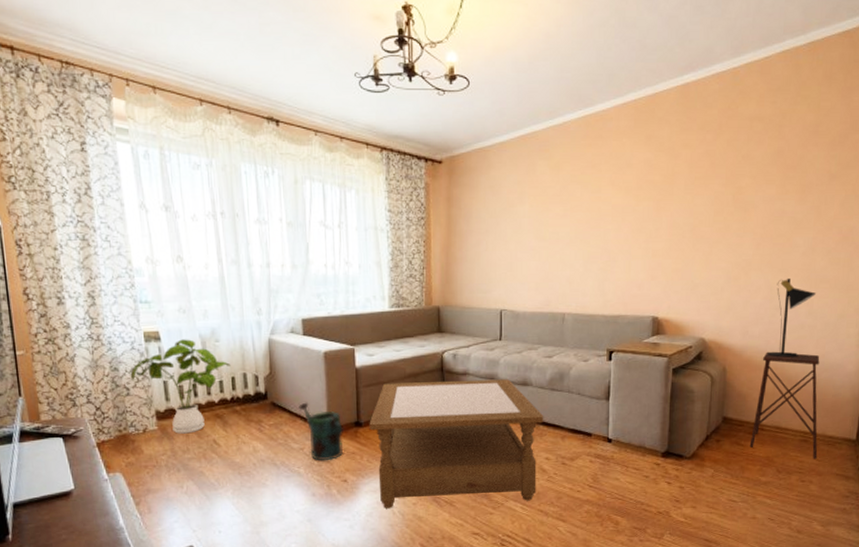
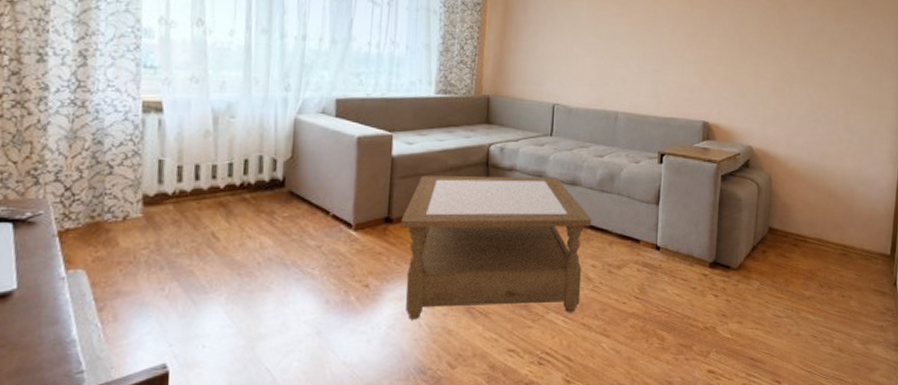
house plant: present [130,339,231,434] -> none [117,112,245,224]
watering can: present [299,402,344,461] -> none [321,192,372,262]
side table: present [749,351,820,460] -> none [793,163,857,274]
table lamp: present [767,277,817,357] -> none [809,92,853,170]

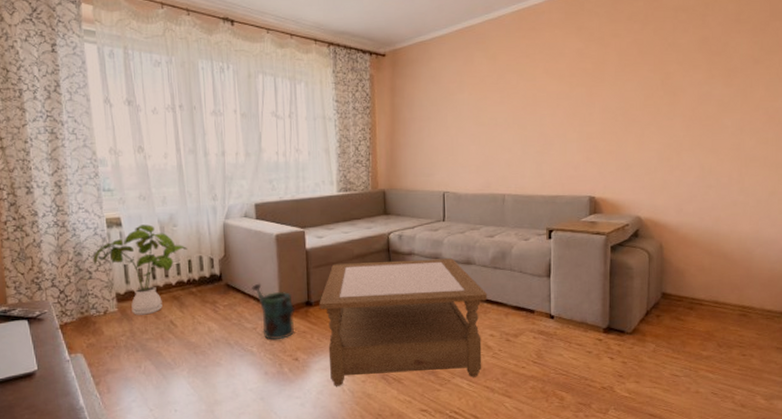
house plant: none [117,112,245,224] -> present [92,224,187,315]
watering can: none [321,192,372,262] -> present [252,283,296,340]

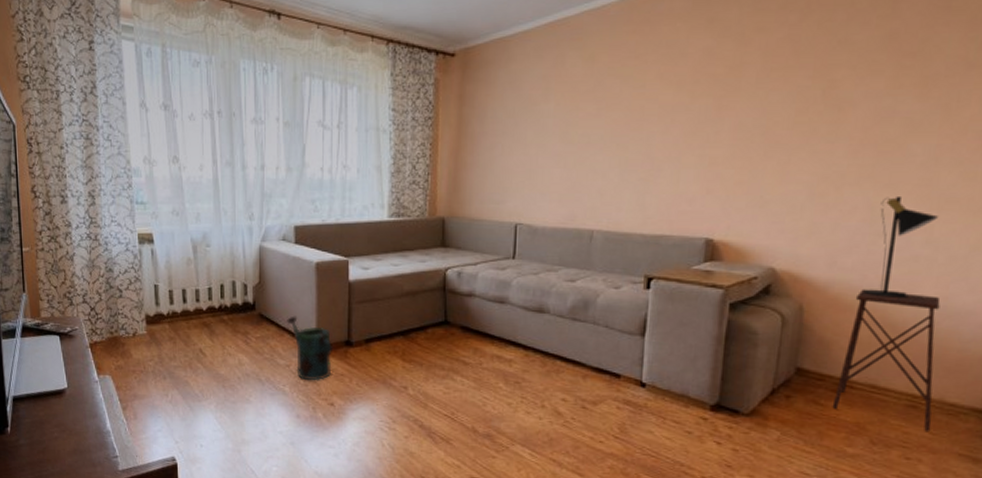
house plant: present [92,224,187,315] -> none [123,242,220,341]
coffee table: present [319,258,488,386] -> none [360,300,562,447]
side table: none [689,228,757,334] -> present [832,289,941,432]
table lamp: none [702,157,747,234] -> present [862,195,940,298]

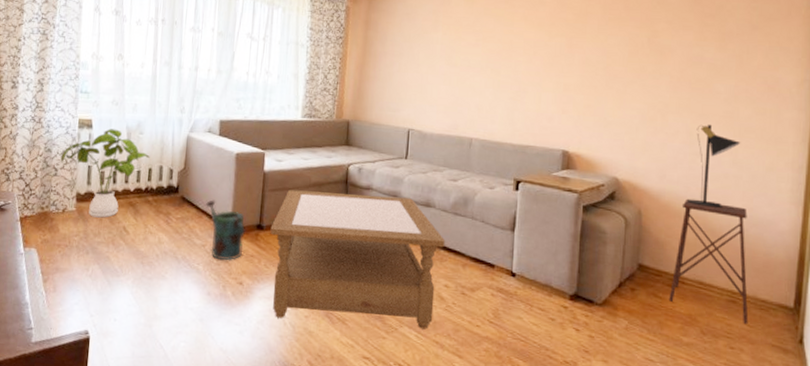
house plant: none [123,242,220,341] -> present [60,129,150,218]
coffee table: none [360,300,562,447] -> present [270,190,446,330]

